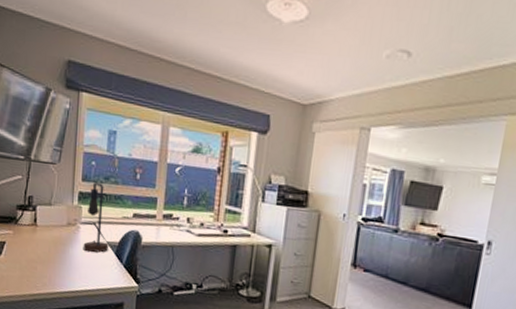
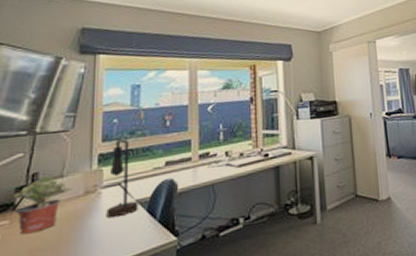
potted plant: none [15,201,58,247] -> present [13,176,72,235]

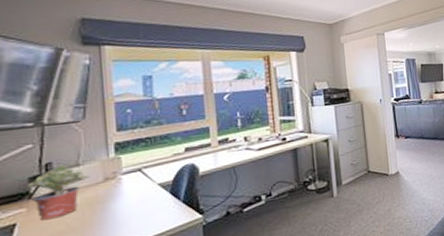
table lamp: present [106,139,138,219] -> none [128,128,161,202]

